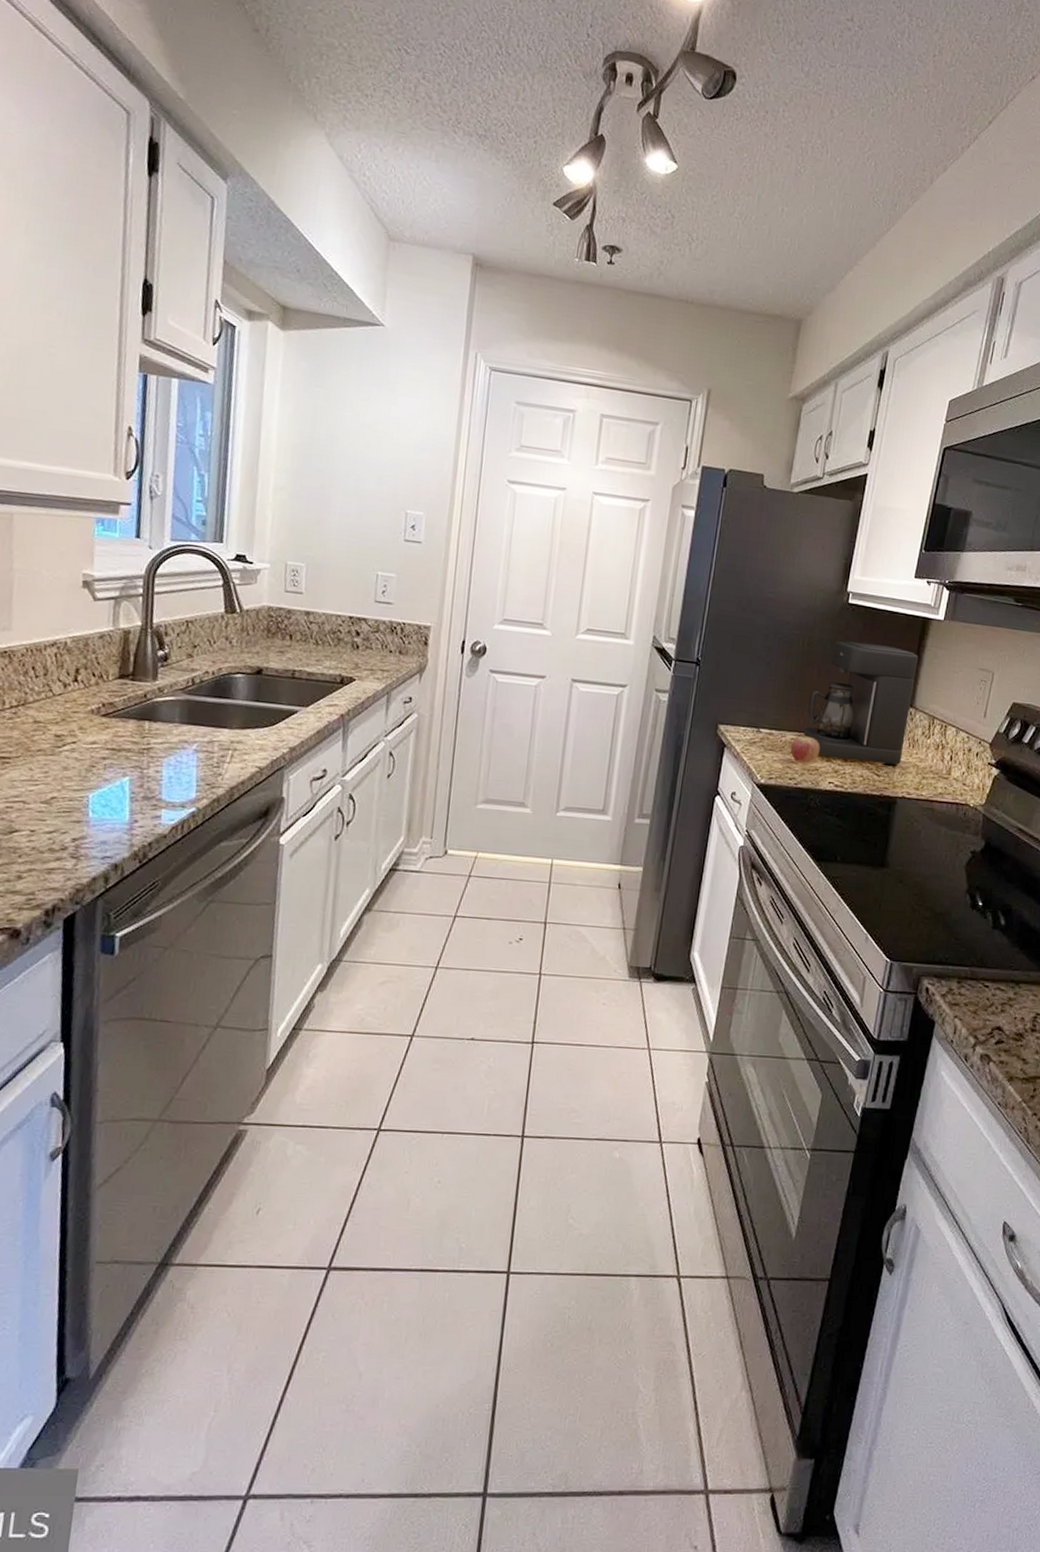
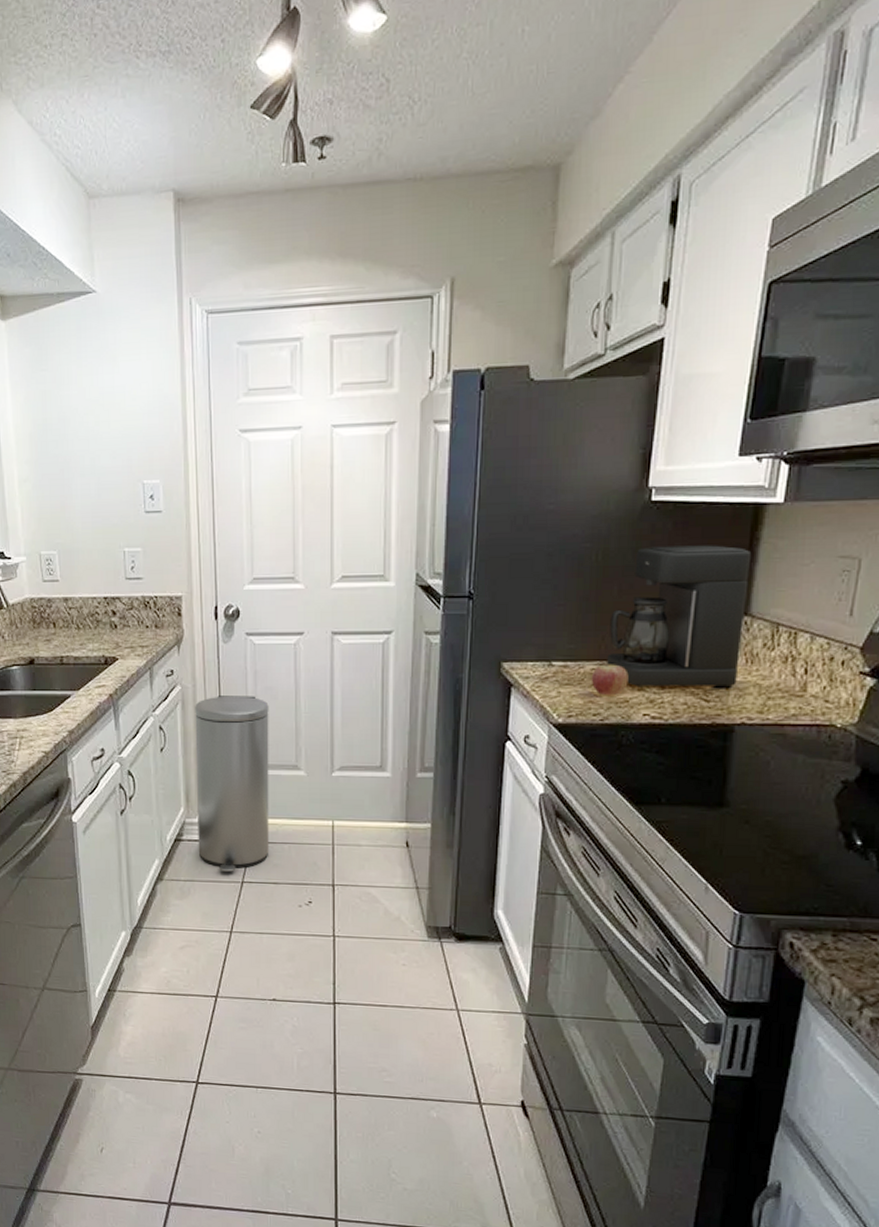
pedal bin: none [413,727,504,905] -> present [195,696,269,872]

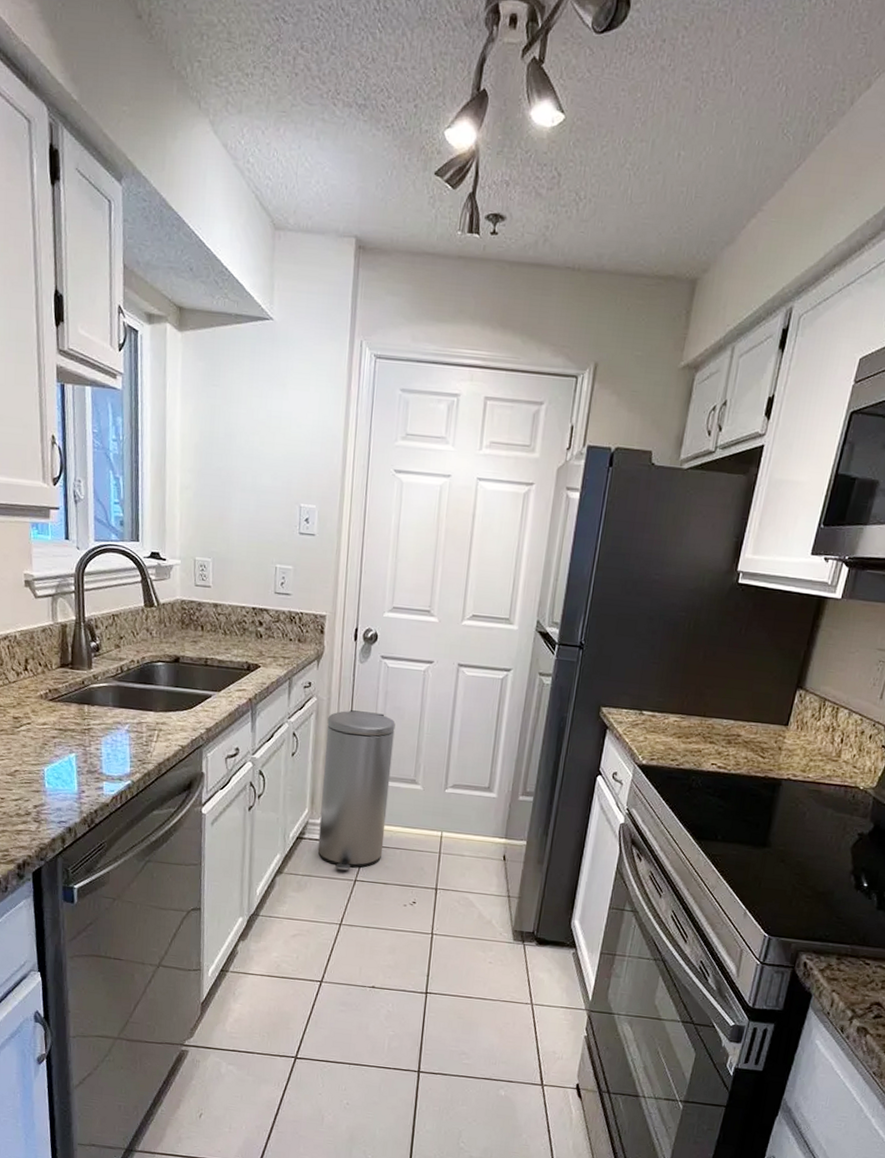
fruit: present [591,661,629,696] -> none [672,714,704,746]
coffee maker: present [607,545,752,686] -> none [687,622,812,747]

